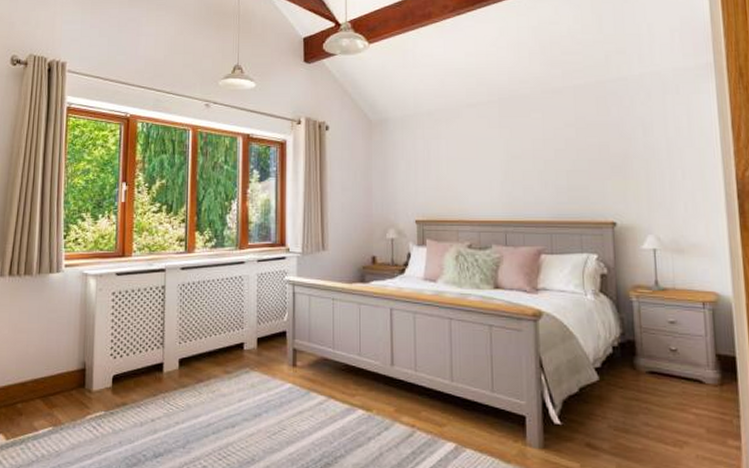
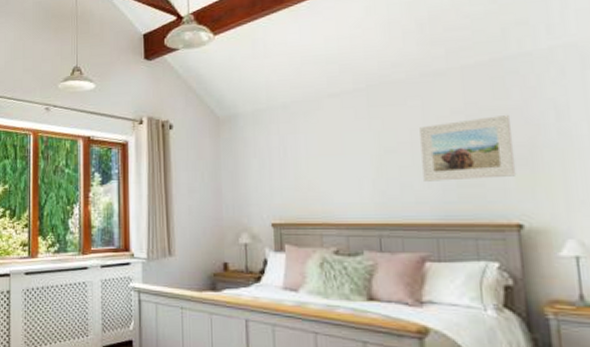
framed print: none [540,129,613,185] -> present [419,114,517,182]

